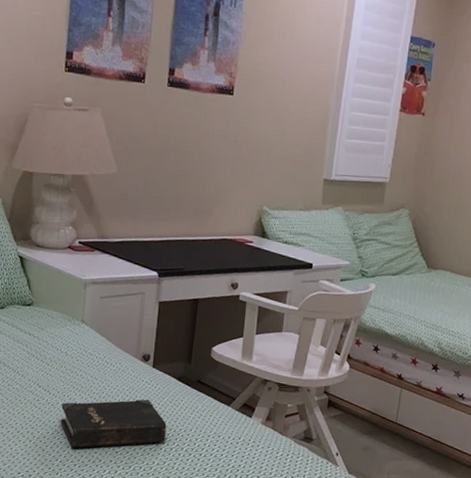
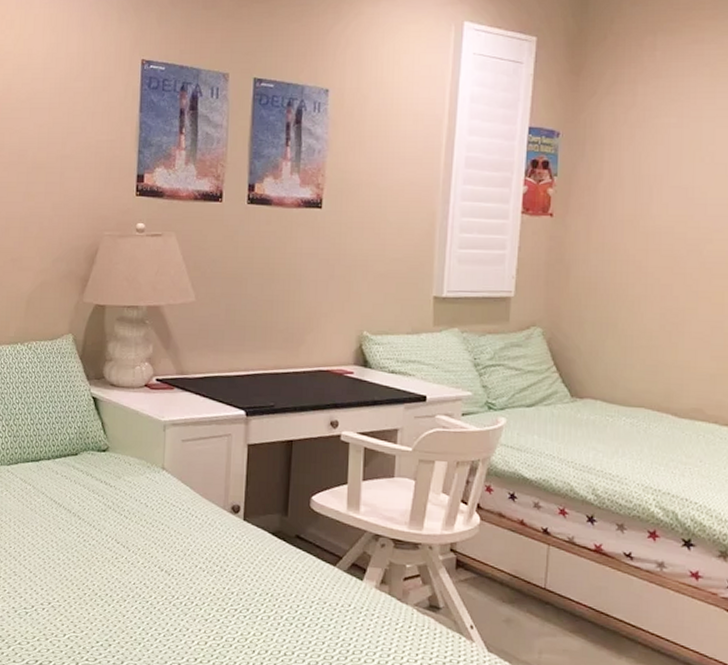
hardback book: present [60,399,167,448] -> none [141,557,263,614]

